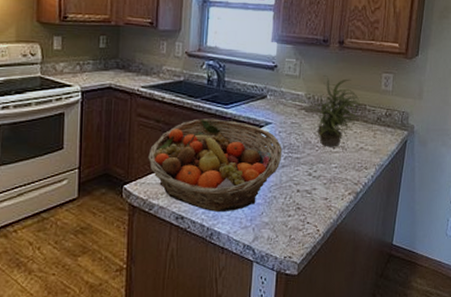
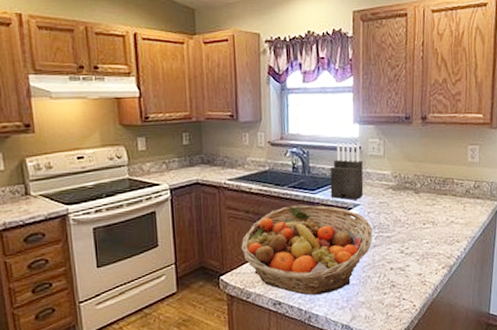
knife block: none [243,58,278,118] -> present [330,141,364,200]
potted plant: present [310,74,363,147] -> none [398,151,451,224]

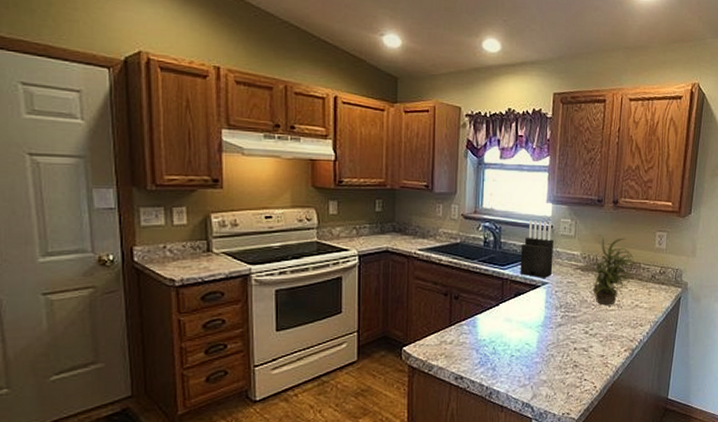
fruit basket: present [241,205,373,295] -> none [427,280,559,371]
potted plant: none [398,151,451,224] -> present [586,234,638,306]

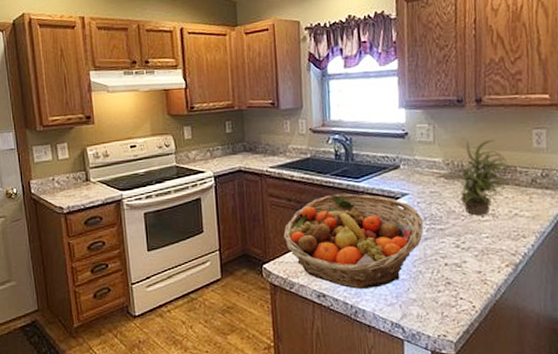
fruit basket: none [427,280,559,371] -> present [283,193,424,289]
knife block: present [520,219,553,278] -> none [375,127,412,189]

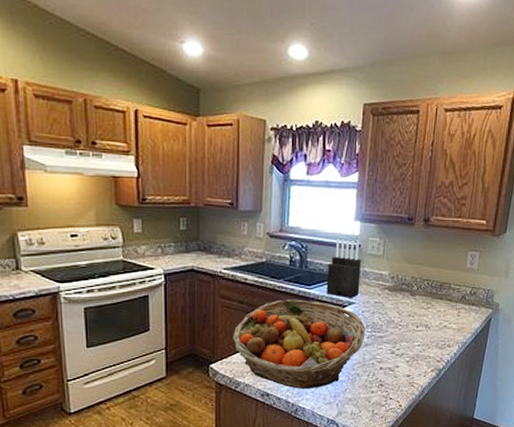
knife block: none [375,127,412,189] -> present [326,238,361,298]
potted plant: present [451,137,513,216] -> none [394,253,448,326]

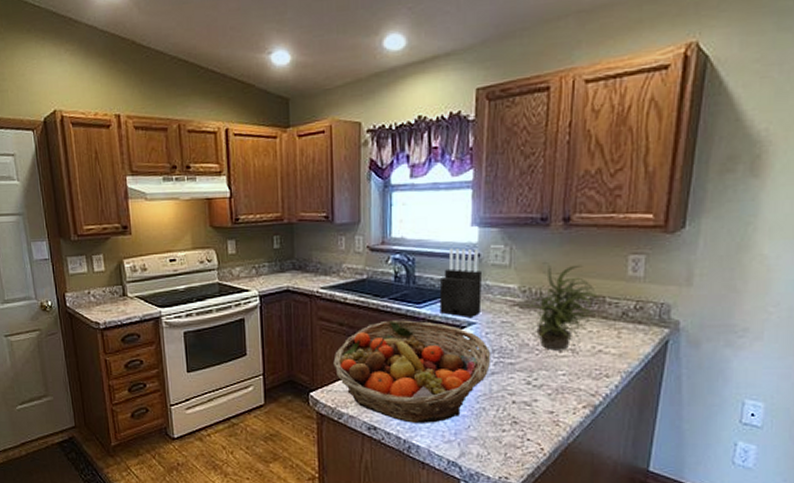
potted plant: none [394,253,448,326] -> present [526,261,601,351]

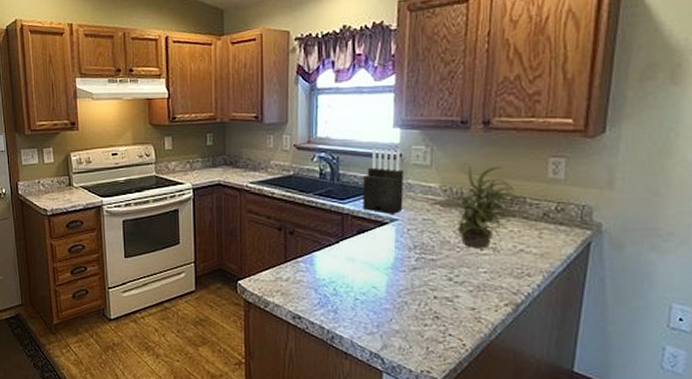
fruit basket: present [333,320,491,423] -> none [261,215,413,315]

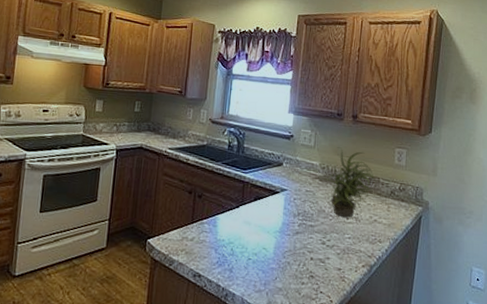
knife block: present [362,147,403,214] -> none [260,128,294,185]

